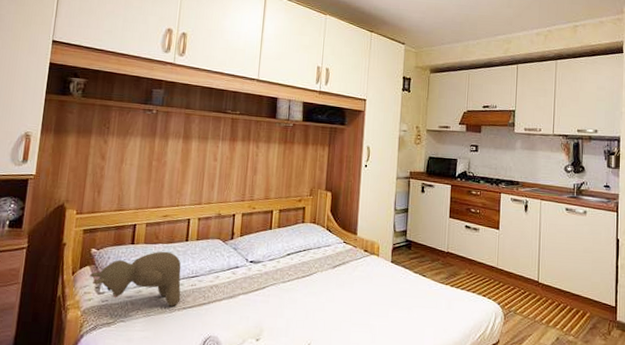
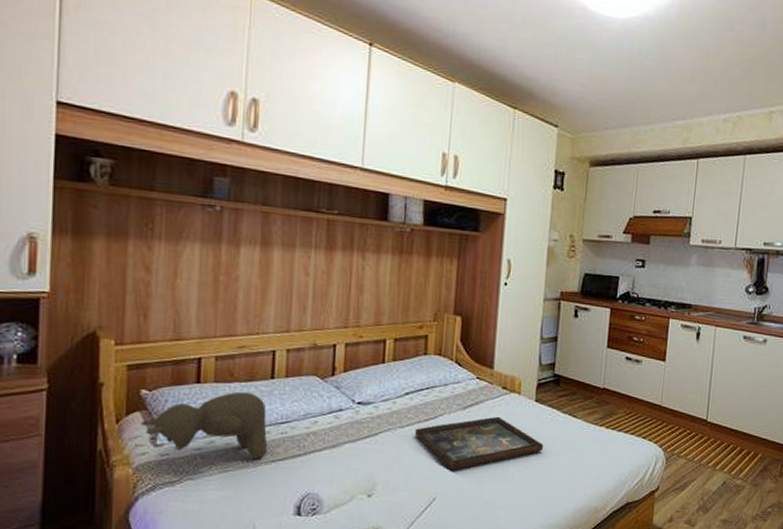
decorative tray: none [294,274,399,321] -> present [414,416,544,471]

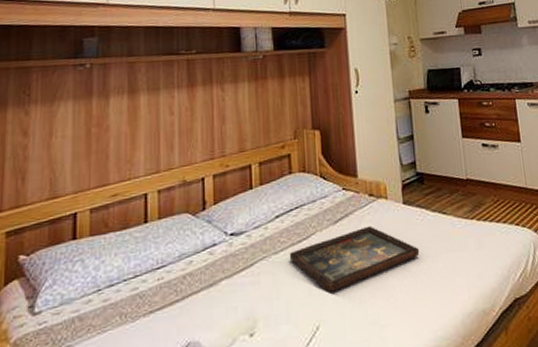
teddy bear: present [140,391,268,459] -> none [18,240,145,317]

